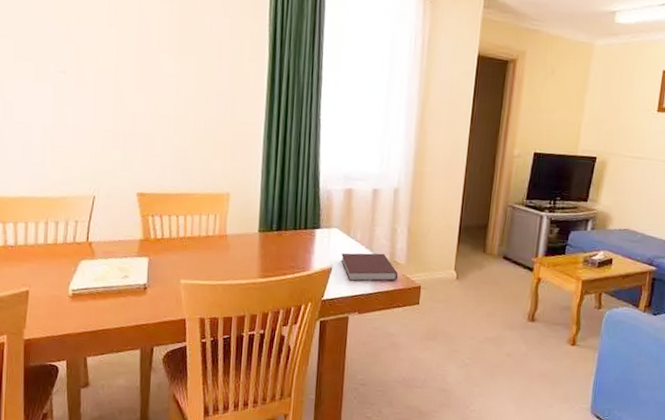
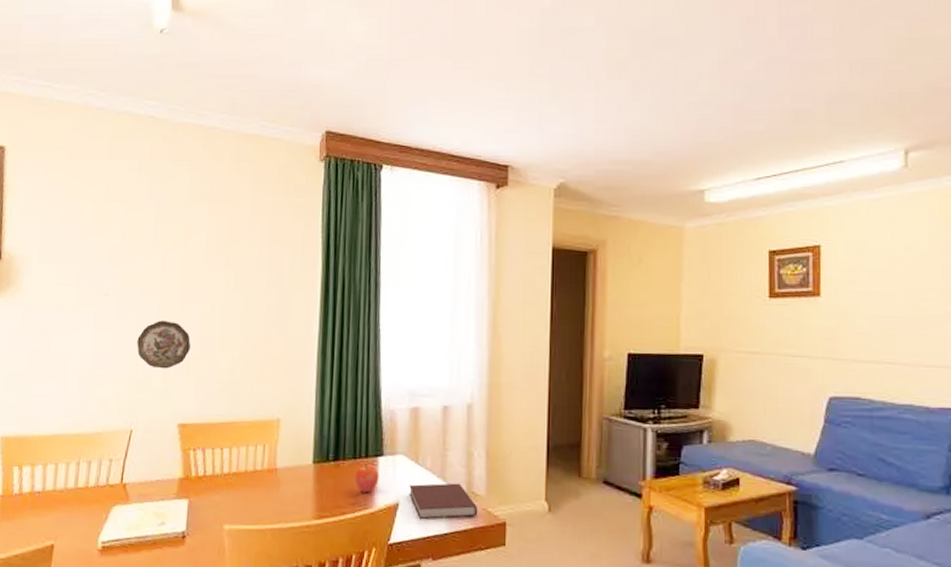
decorative plate: none [96,99,147,144] -> present [137,320,191,369]
apple: none [295,234,316,259] -> present [355,464,380,493]

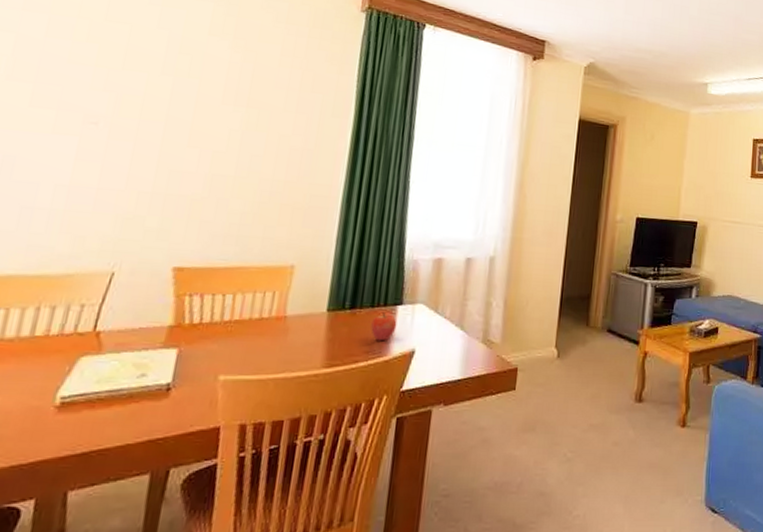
decorative plate: present [137,320,191,369] -> none [129,155,198,208]
notebook: present [409,483,478,519] -> none [425,331,493,366]

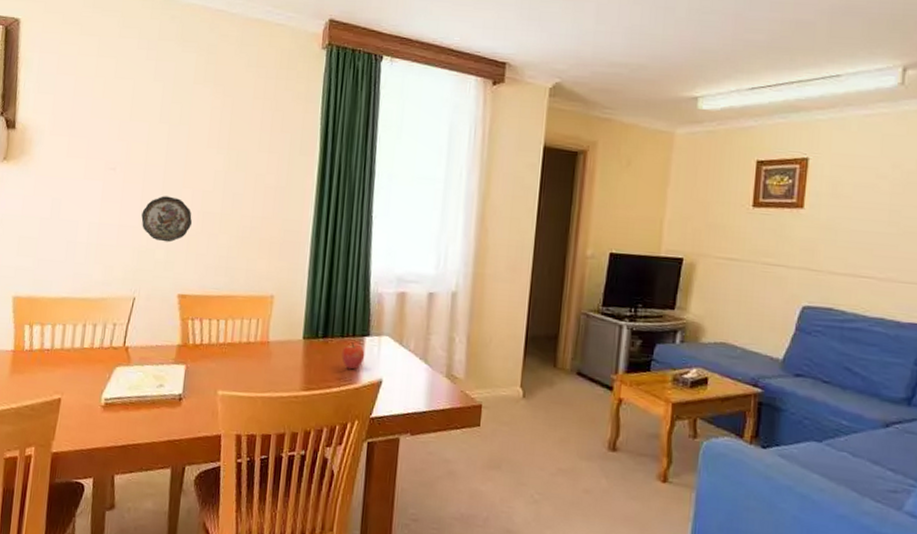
decorative plate: none [129,155,198,208] -> present [141,196,192,243]

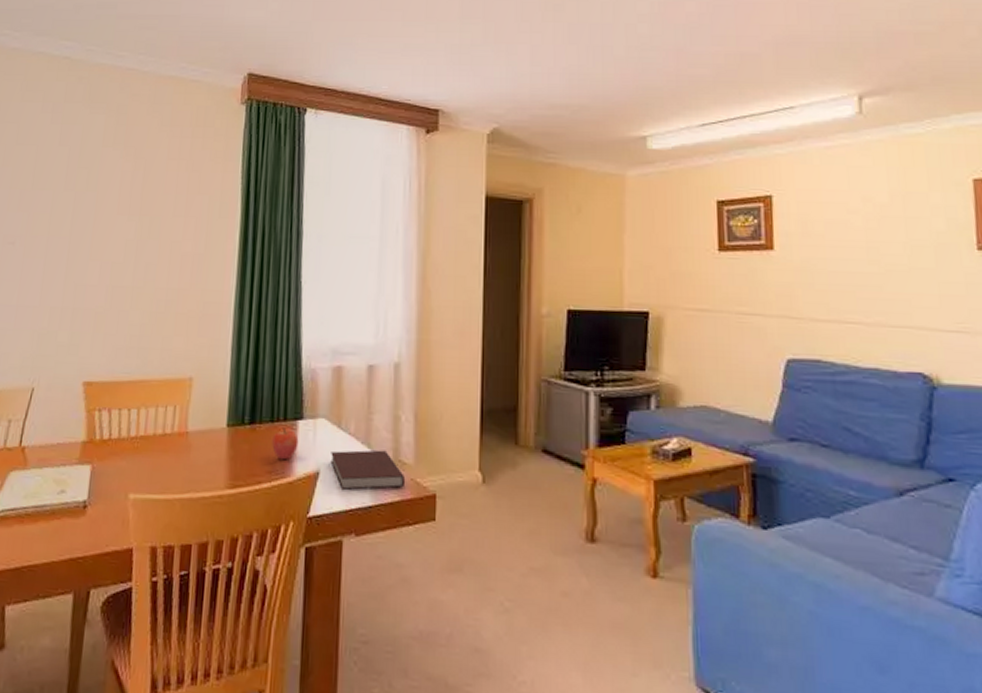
decorative plate: present [141,196,192,243] -> none [42,270,100,323]
notebook: none [392,364,457,398] -> present [330,450,406,490]

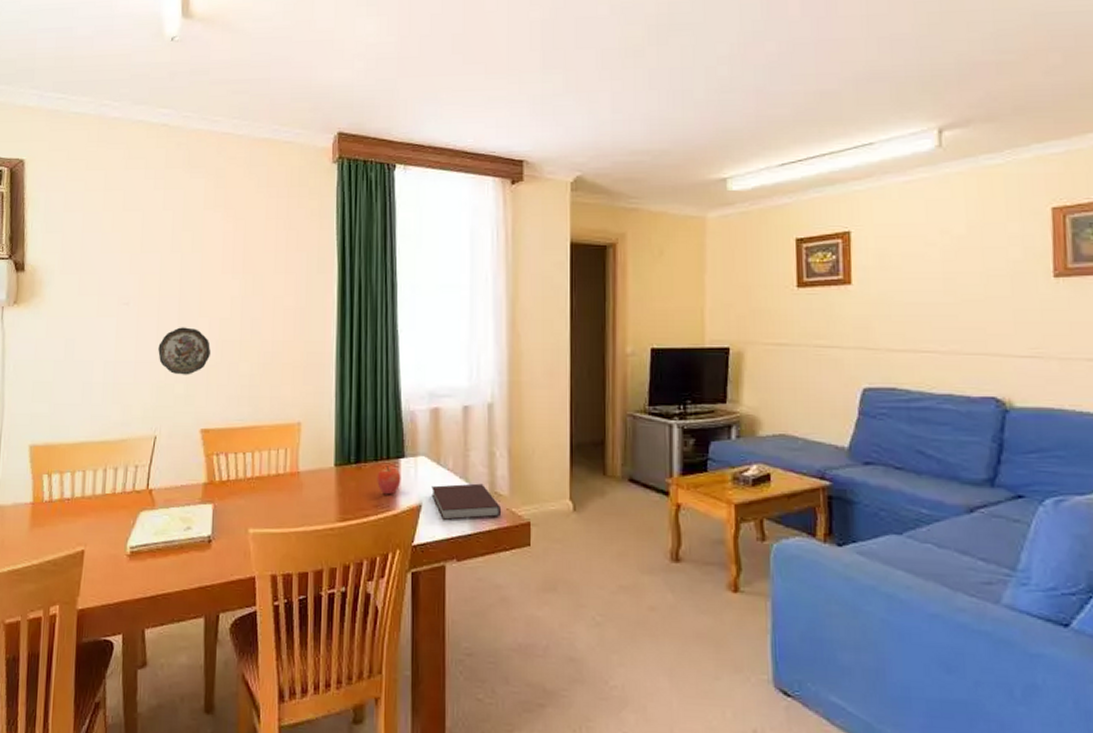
decorative plate: none [42,270,100,323] -> present [158,327,210,375]

